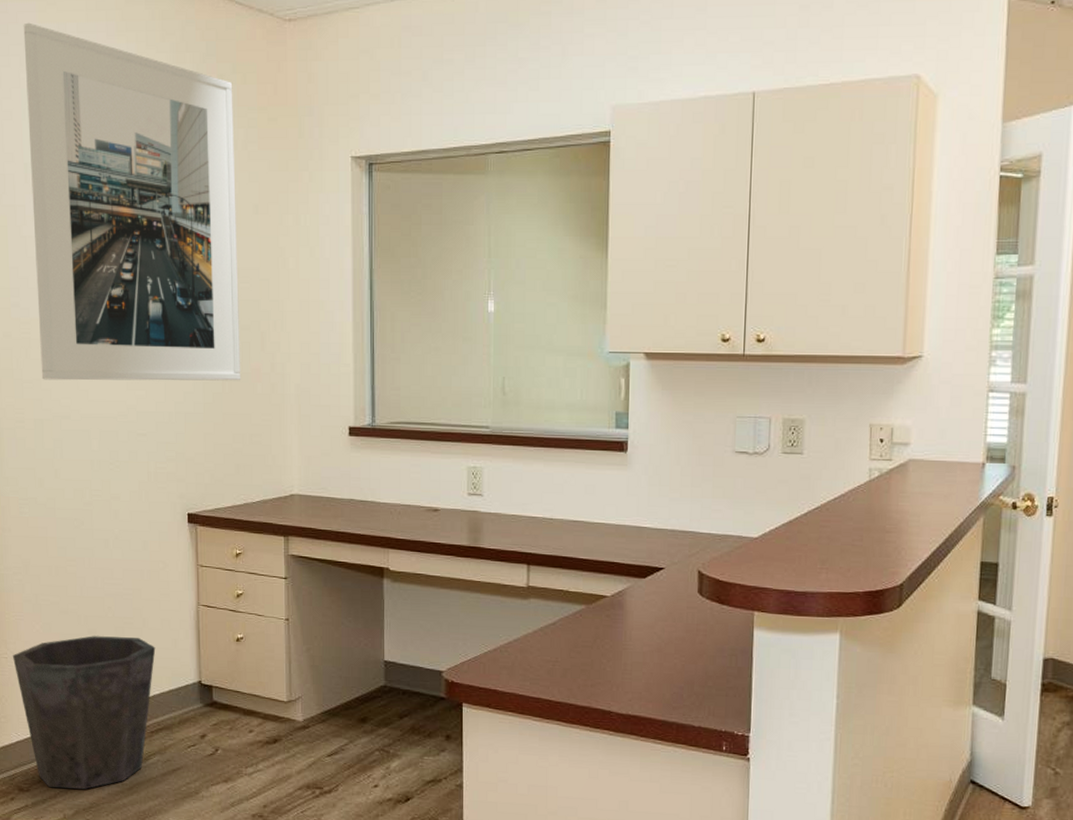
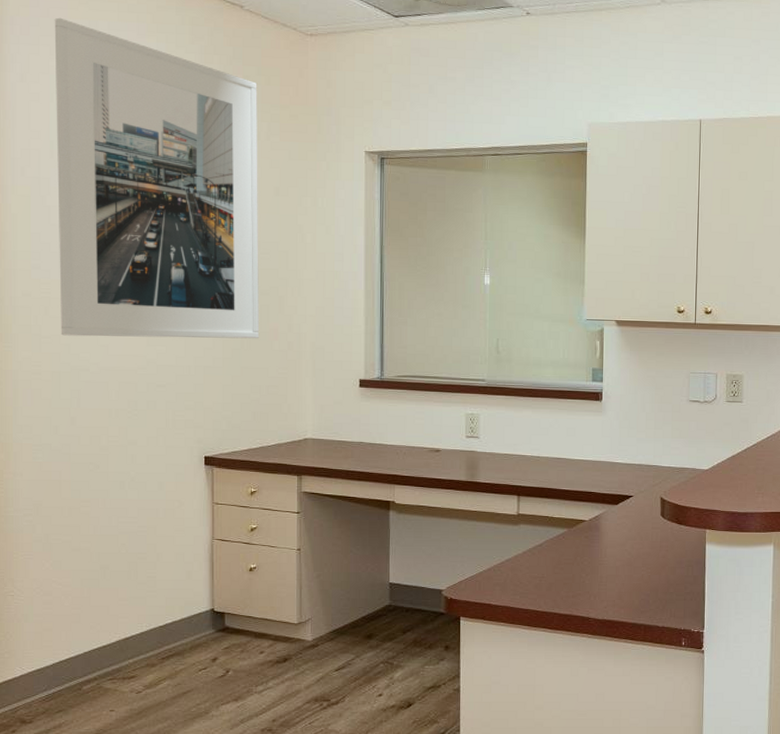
waste bin: present [12,636,156,789] -> none [19,571,169,718]

